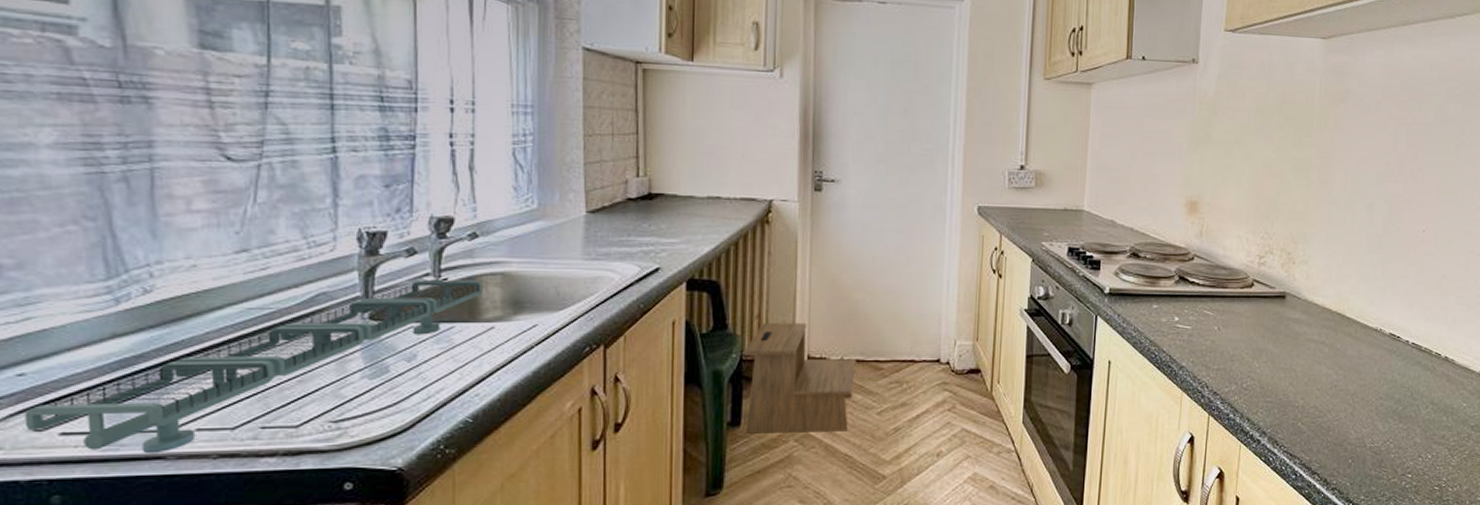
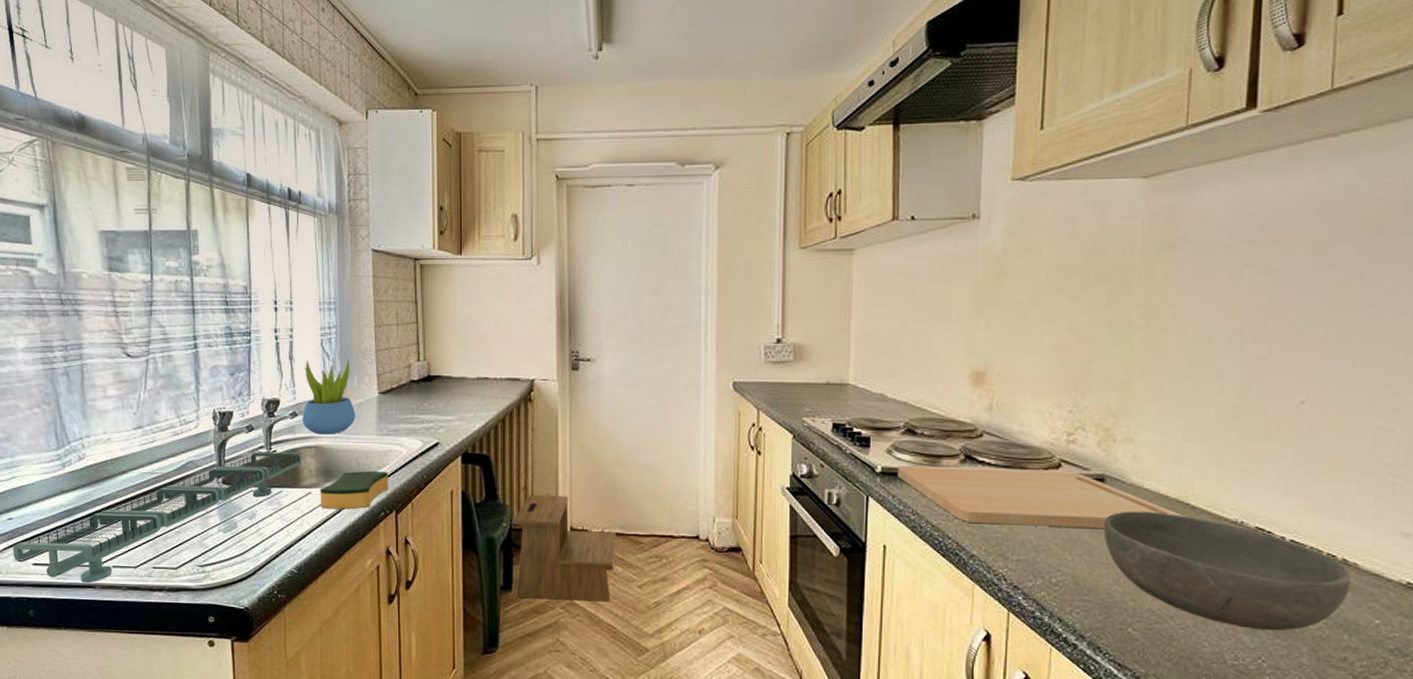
succulent plant: none [485,171,557,259] -> present [302,358,356,435]
sponge: none [506,300,597,346] -> present [320,470,389,510]
cutting board: none [1122,287,1342,339] -> present [897,466,1185,529]
bowl: none [1283,323,1450,418] -> present [1103,511,1351,631]

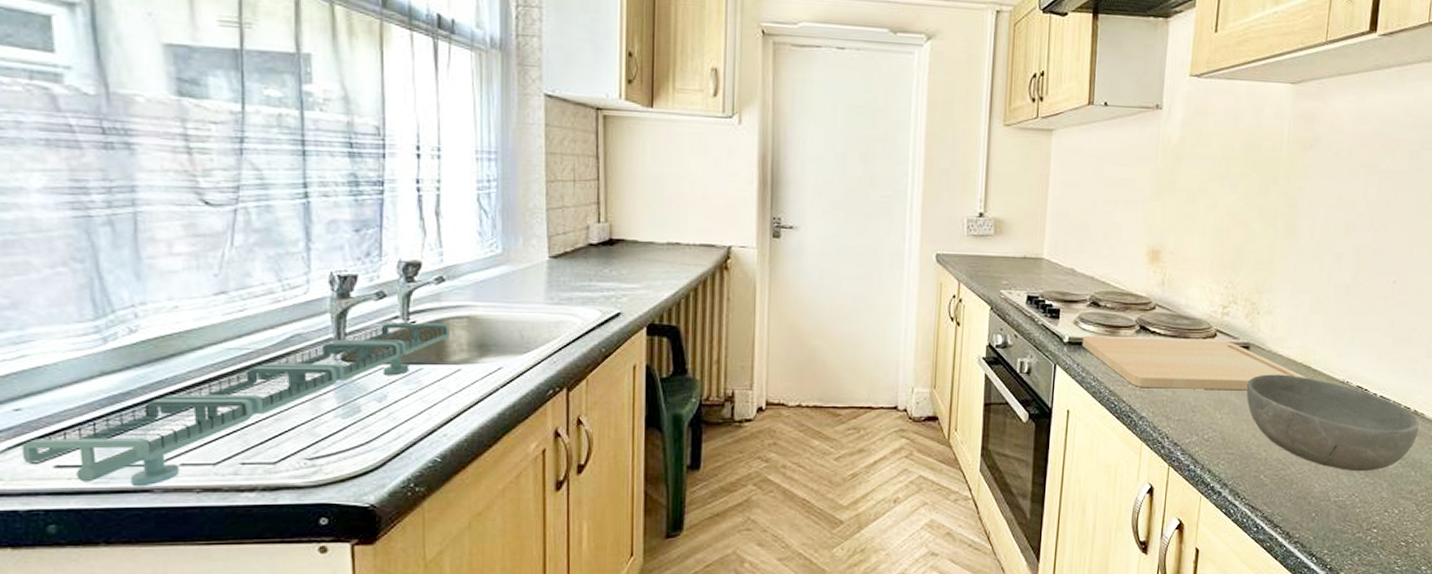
succulent plant: present [302,358,356,435] -> none [451,216,520,303]
sponge: present [320,470,389,510] -> none [472,343,560,388]
step stool: present [513,495,616,602] -> none [703,368,814,477]

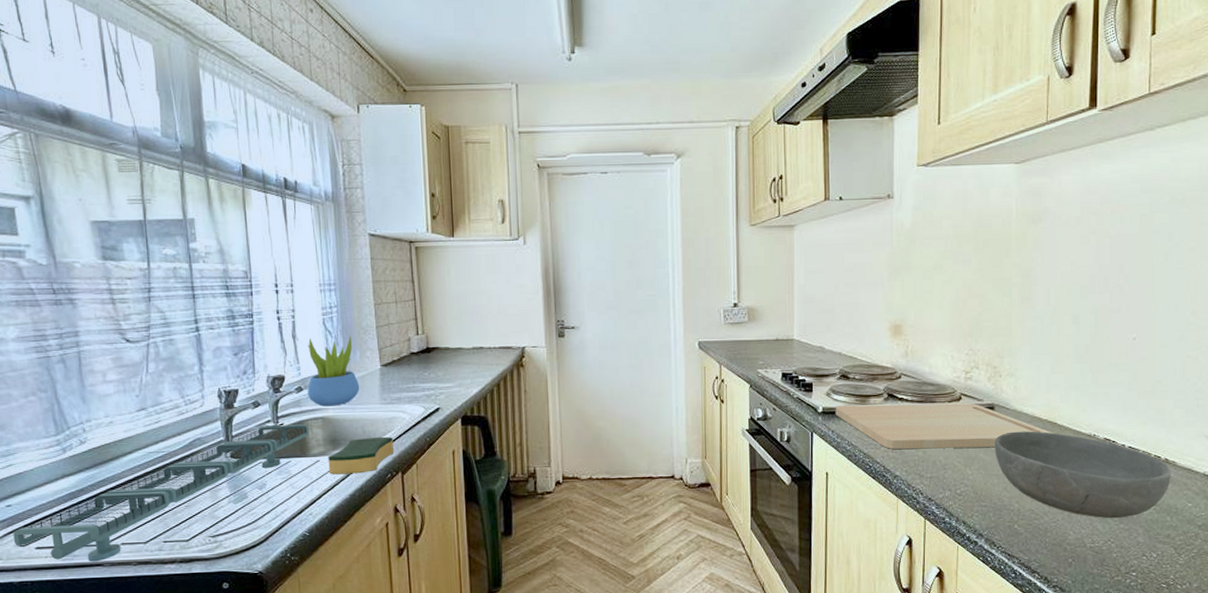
succulent plant: none [451,216,520,303] -> present [307,335,360,407]
sponge: none [472,343,560,388] -> present [328,436,395,475]

